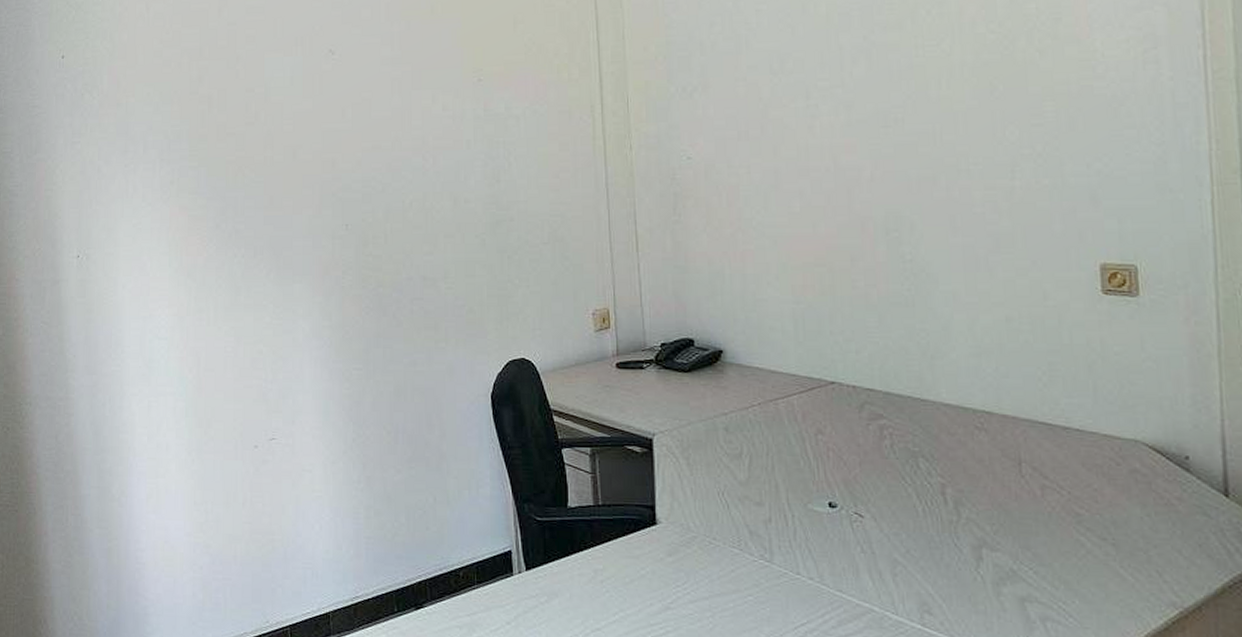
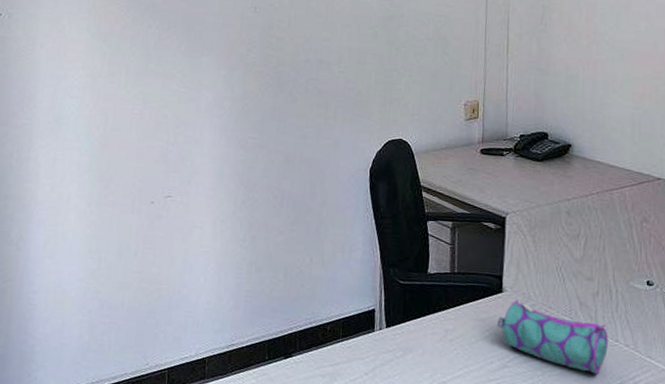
pencil case: none [654,532,788,613] -> present [497,299,608,374]

